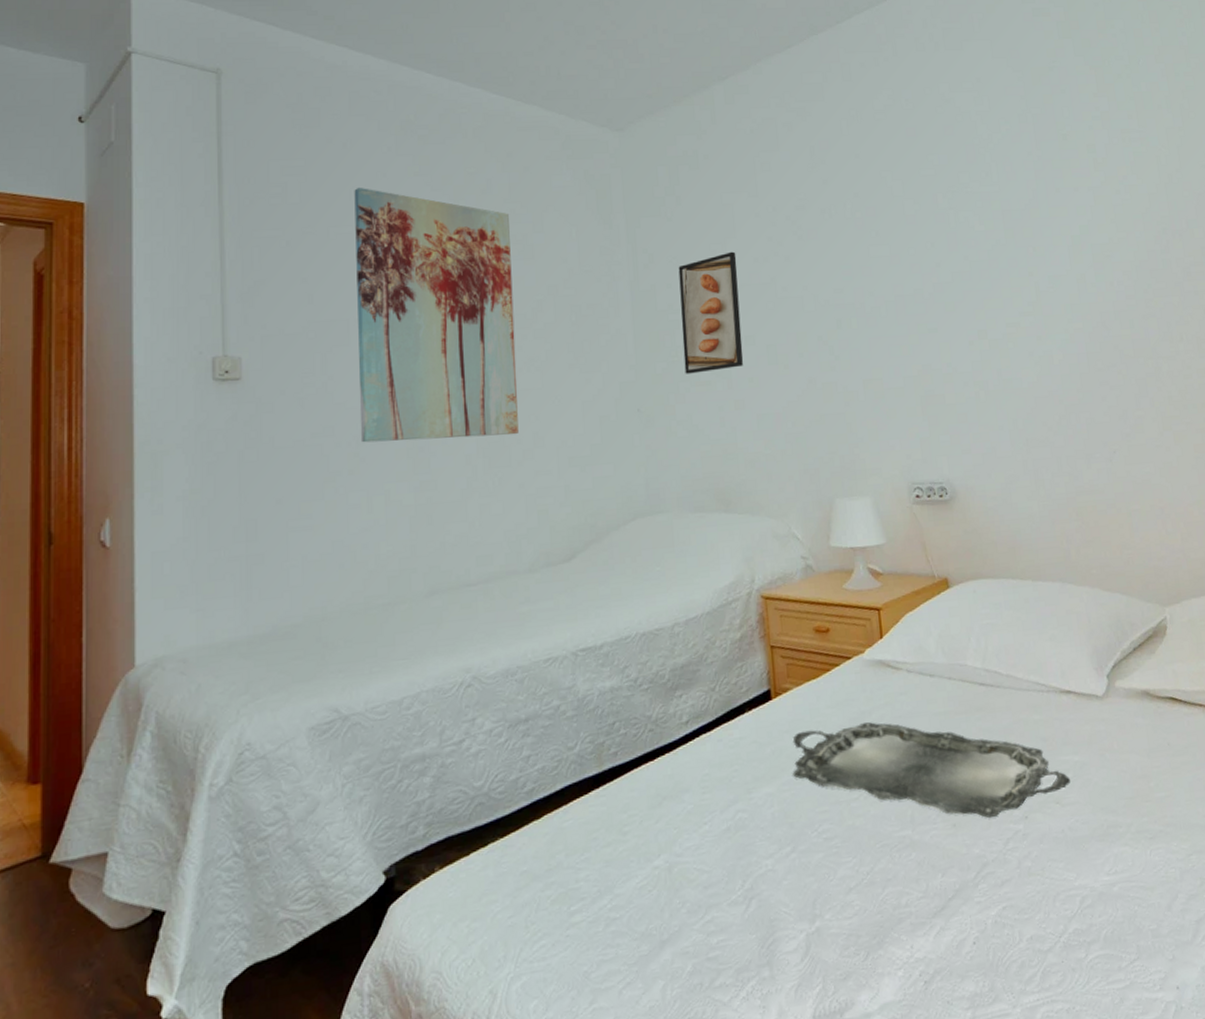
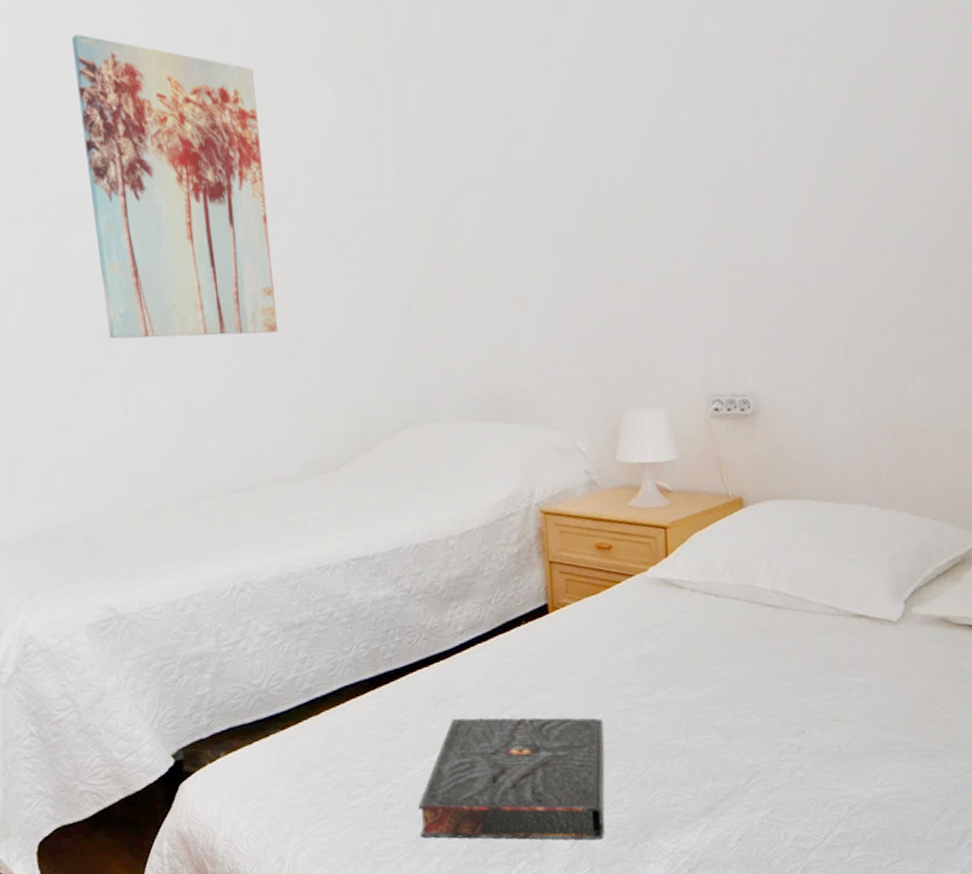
book: none [641,810,836,958] -> present [418,717,605,840]
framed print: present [678,251,744,374] -> none [452,117,527,267]
serving tray: present [792,722,1070,818] -> none [568,638,852,731]

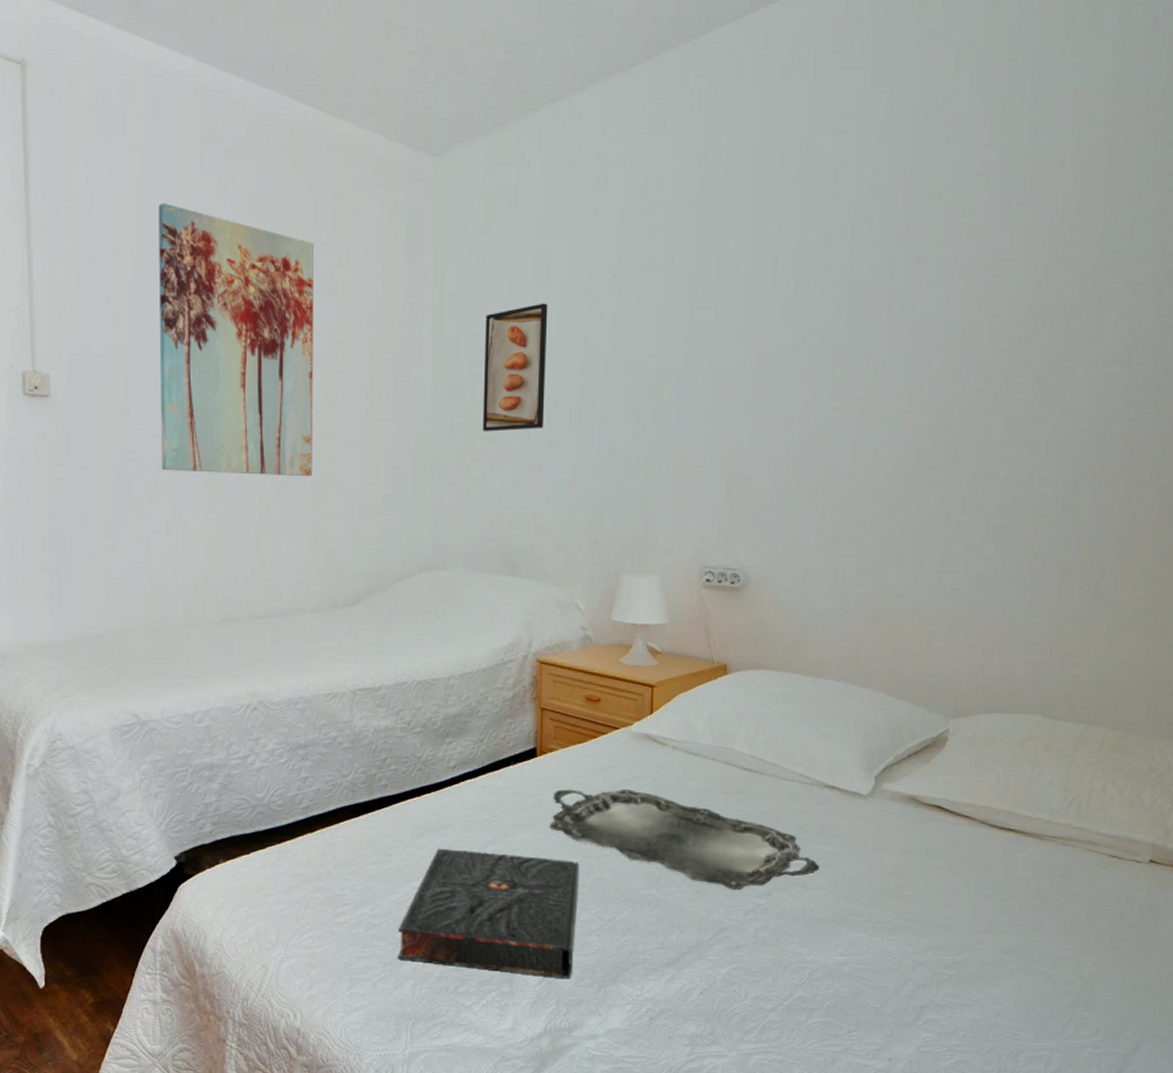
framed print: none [452,117,527,267] -> present [482,303,548,432]
serving tray: none [568,638,852,731] -> present [549,789,819,889]

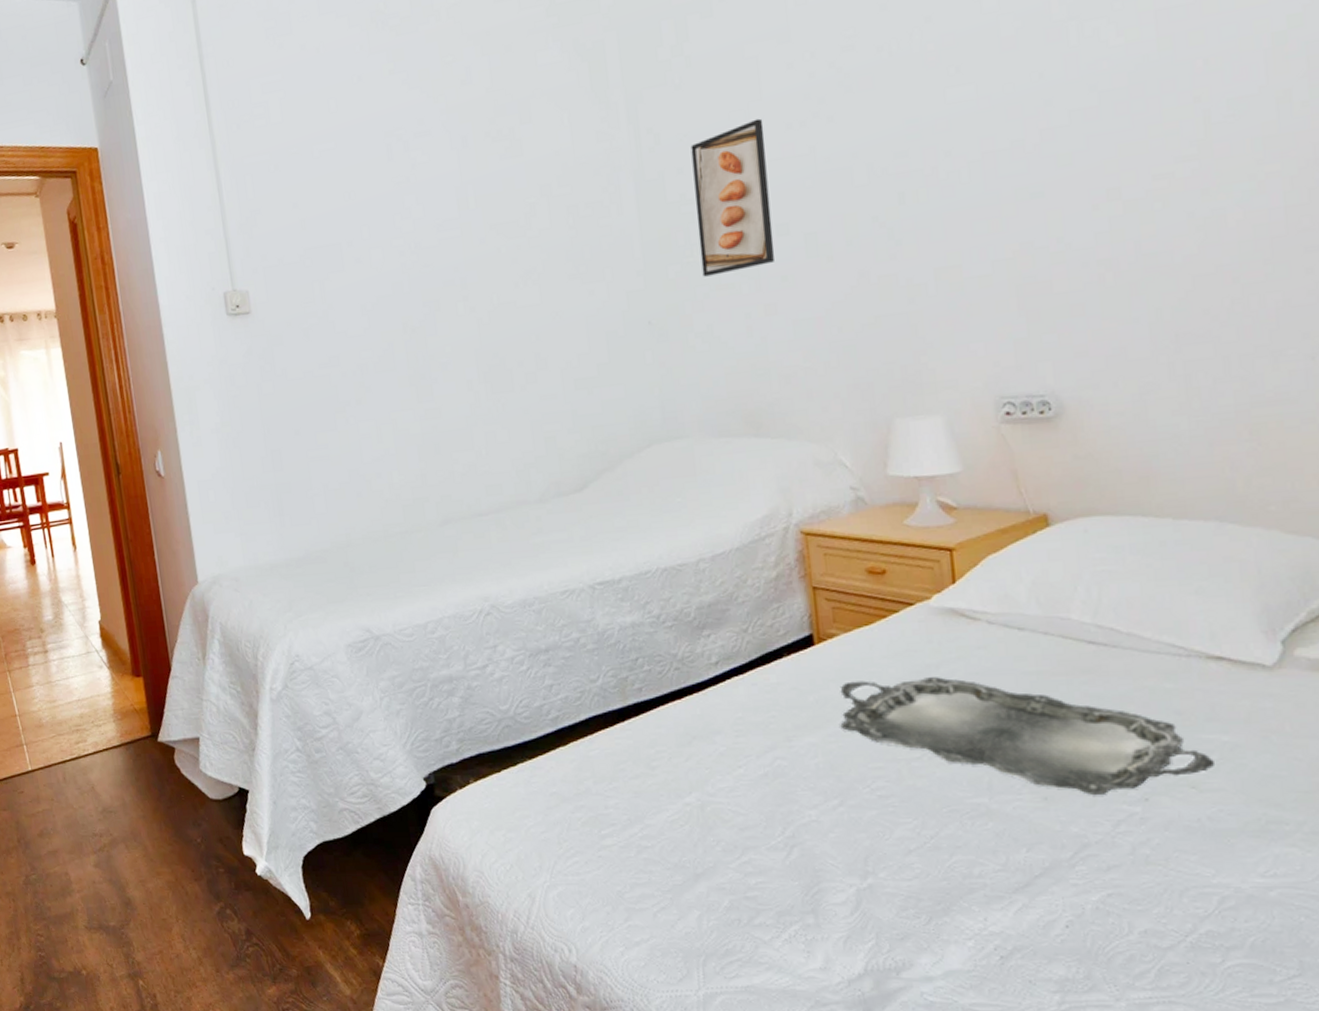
wall art: present [158,203,314,477] -> none [332,96,519,372]
book: present [398,848,580,979] -> none [674,757,892,909]

